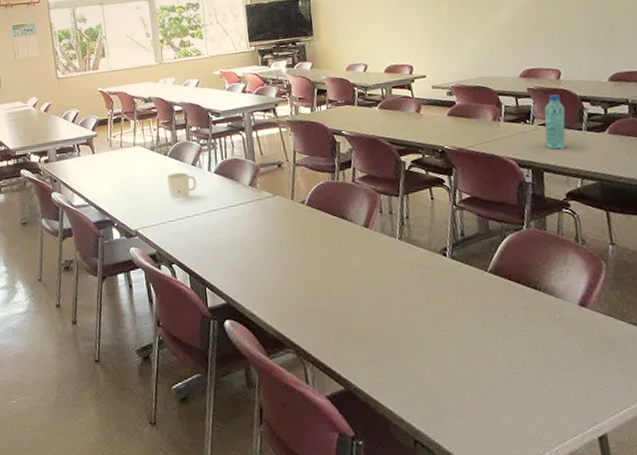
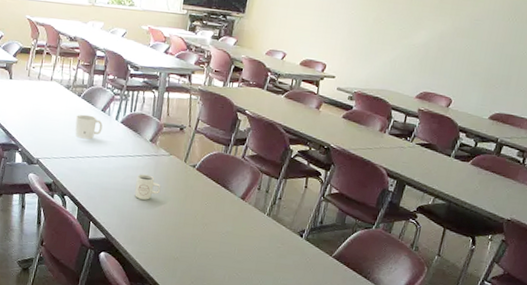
mug: none [244,222,274,251] -> present [135,174,161,200]
water bottle: present [544,94,566,150] -> none [416,119,444,169]

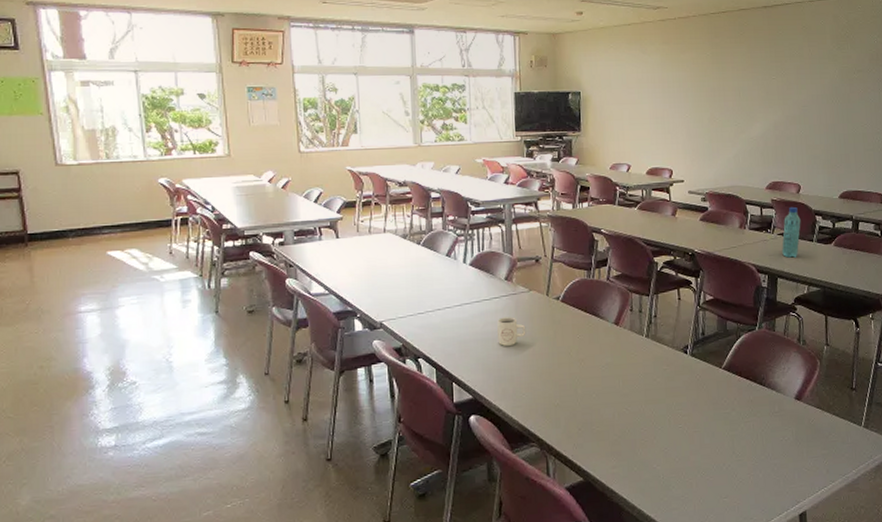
mug: present [75,114,103,140] -> none [419,262,450,291]
water bottle: none [416,119,444,169] -> present [782,206,801,258]

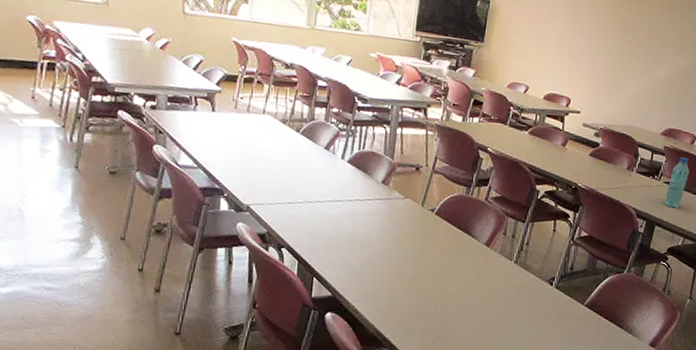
mug: present [497,317,526,346] -> none [365,220,396,250]

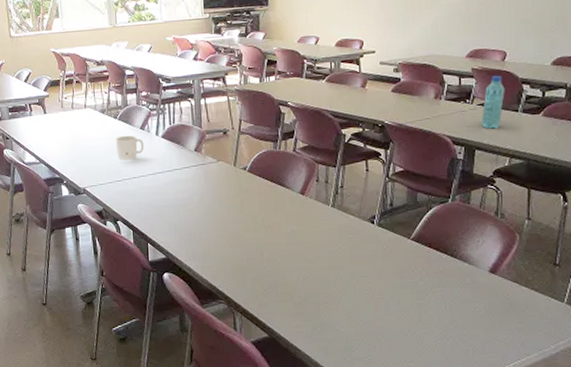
mug: none [293,152,326,182] -> present [116,135,144,160]

